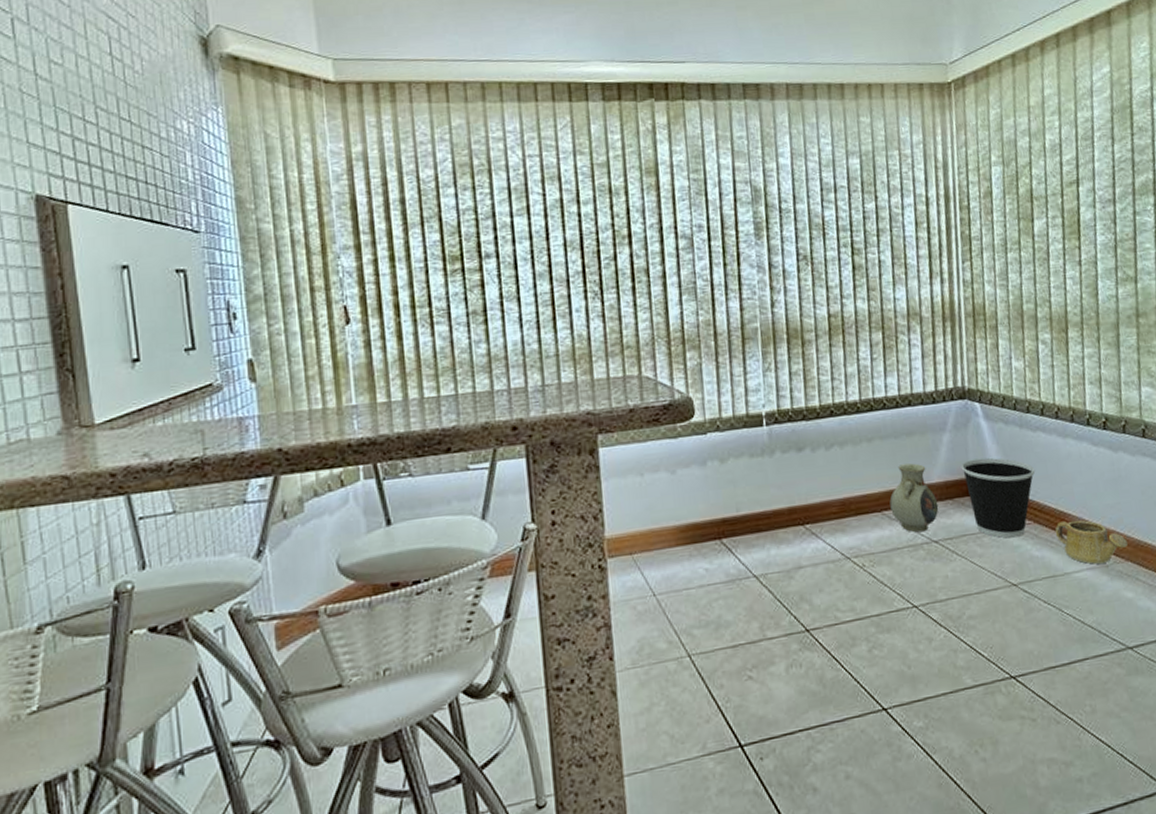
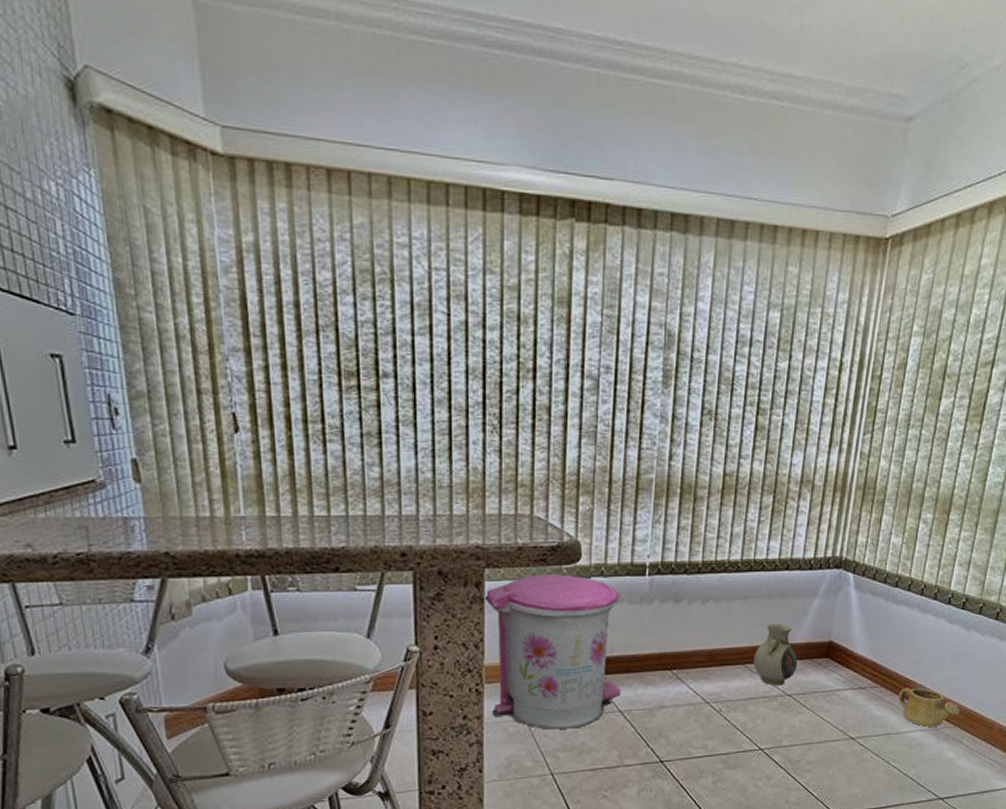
trash can: none [599,432,754,605] -> present [484,574,621,730]
wastebasket: present [961,457,1036,539] -> none [824,625,892,698]

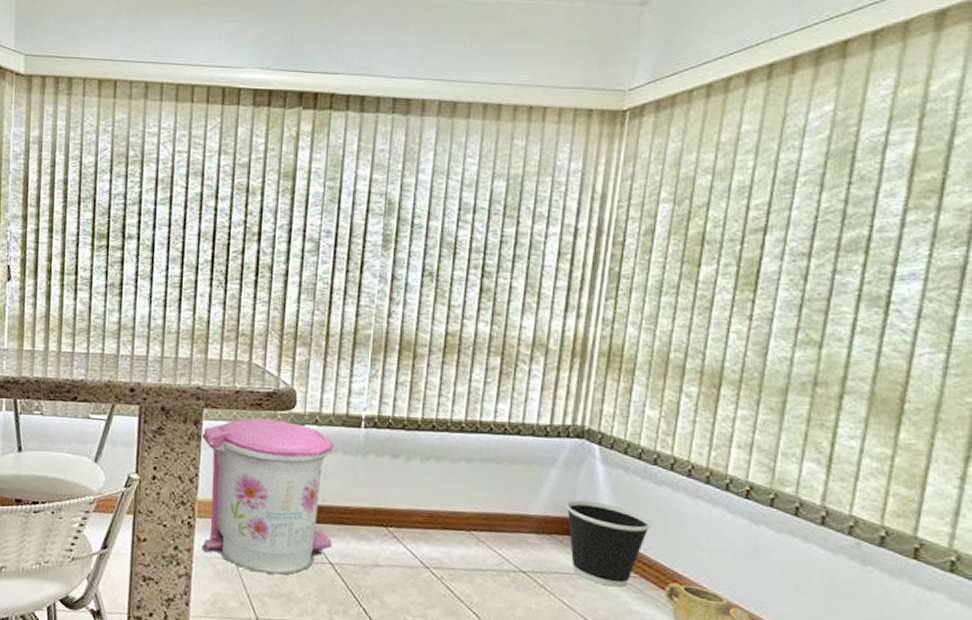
vase: present [753,623,798,686] -> none [480,490,533,560]
wastebasket: none [824,625,892,698] -> present [565,499,652,588]

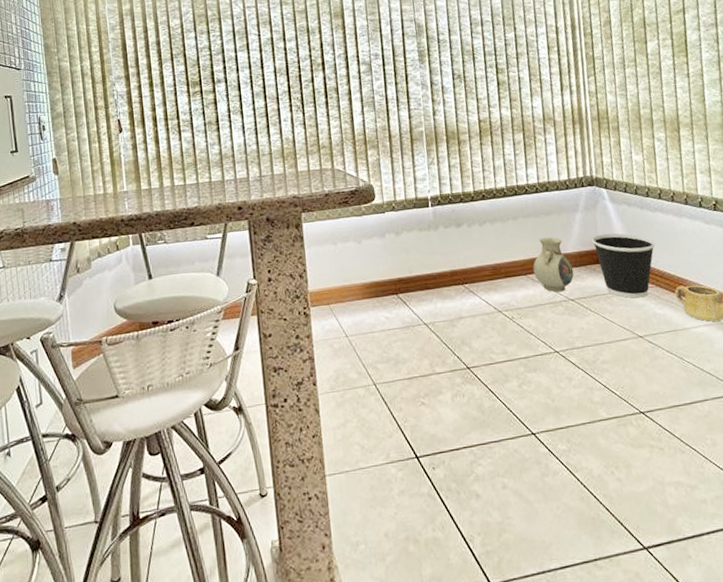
trash can: present [201,418,335,575] -> none [303,212,424,344]
vase: none [480,490,533,560] -> present [533,237,574,293]

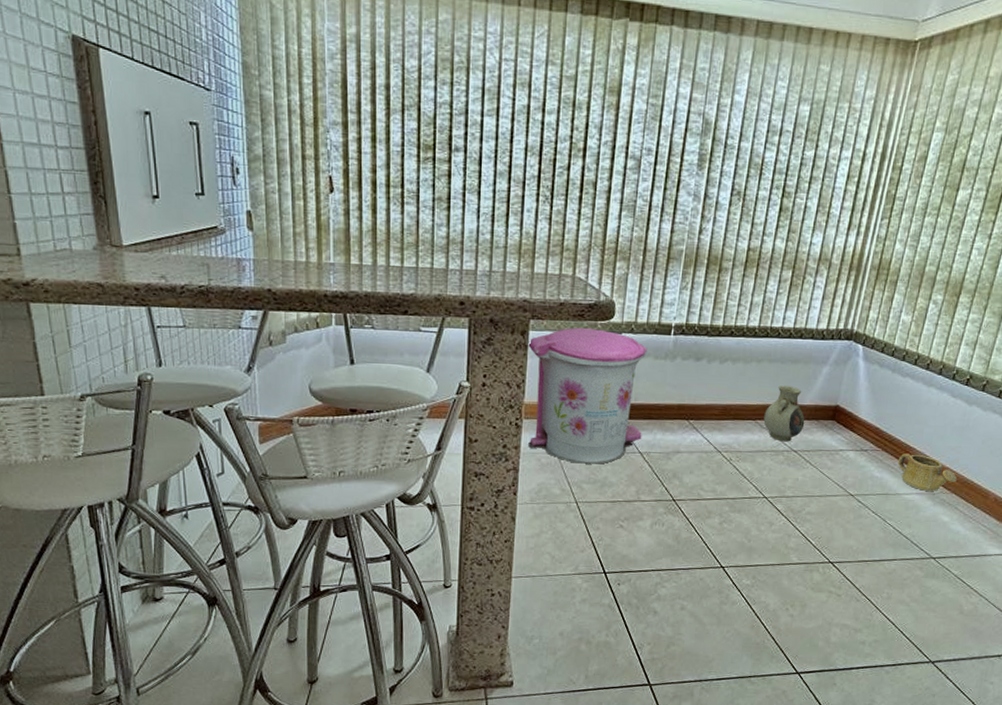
trash can: none [303,212,424,344] -> present [528,328,647,465]
wastebasket: present [591,233,656,299] -> none [832,391,896,459]

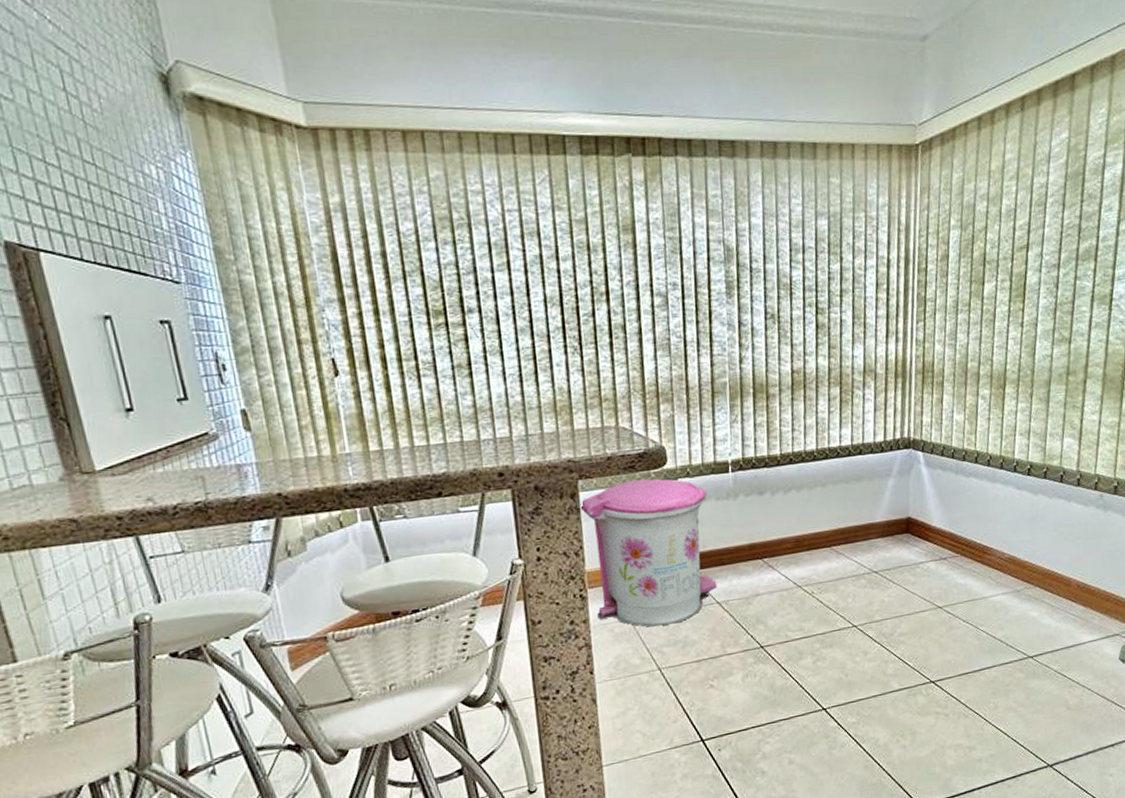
vase: present [763,385,805,442] -> none [838,505,880,565]
watering can: present [897,453,957,491] -> none [978,553,1038,590]

